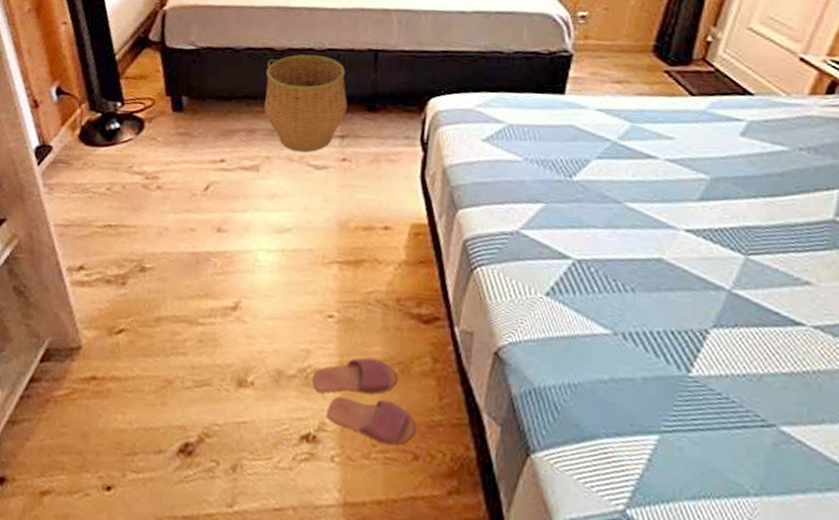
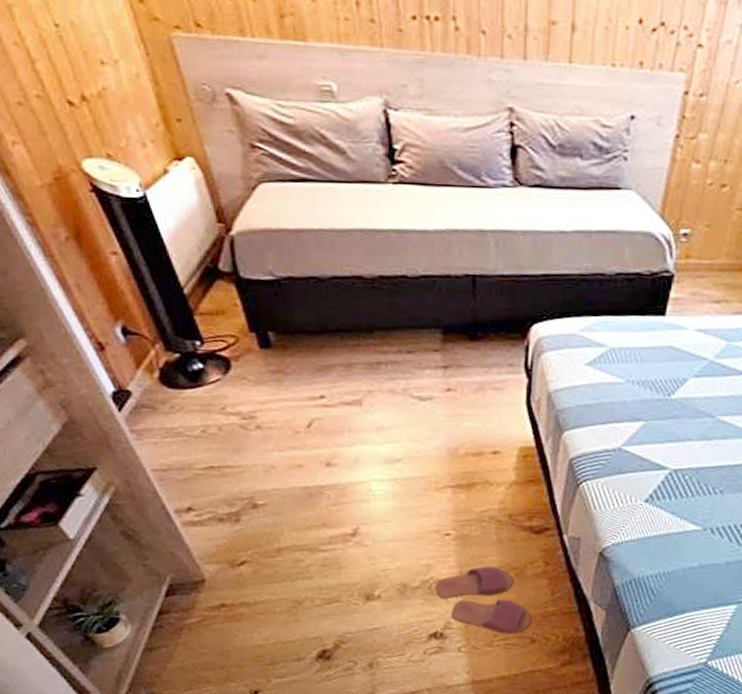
basket: present [264,54,348,153] -> none [357,281,448,385]

